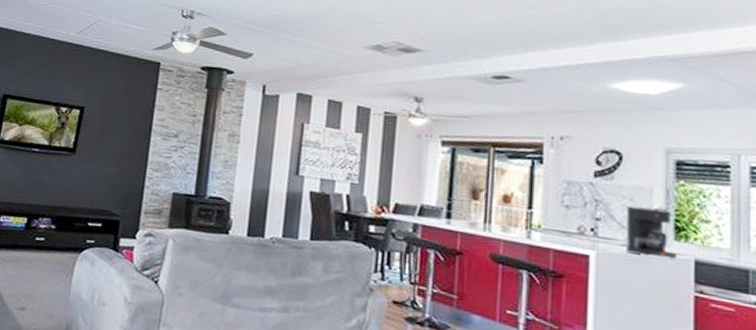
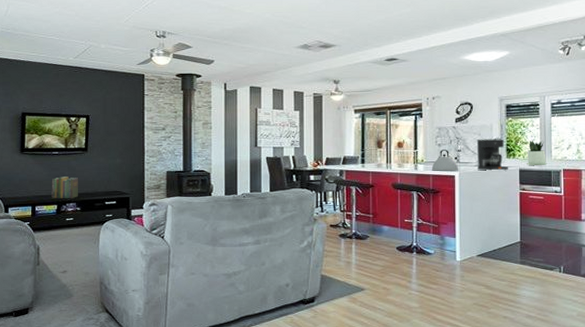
books: none [22,181,60,213] -> present [51,177,79,199]
kettle: none [552,214,595,249] -> present [431,150,458,171]
planter: none [707,219,743,261] -> present [527,141,547,166]

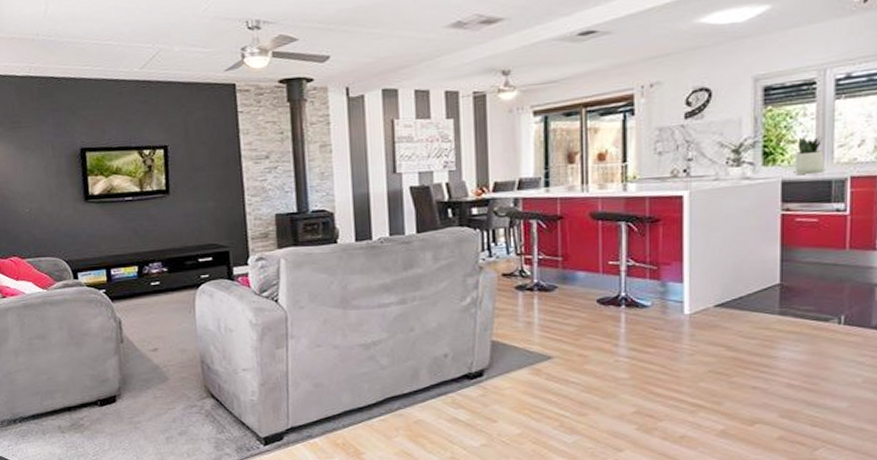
books: present [51,177,79,199] -> none [127,229,163,259]
kettle: present [431,150,458,171] -> none [647,159,688,191]
coffee maker: present [477,139,508,171] -> none [718,138,765,187]

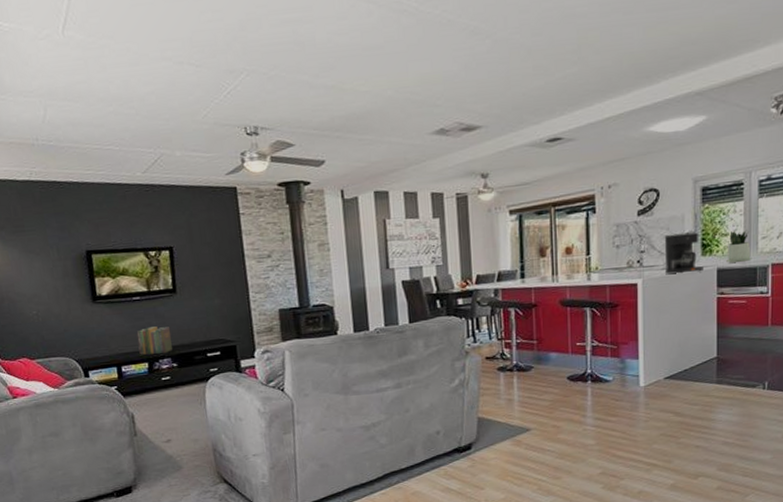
books: none [127,229,163,259] -> present [136,326,172,355]
coffee maker: none [718,138,765,187] -> present [665,232,703,275]

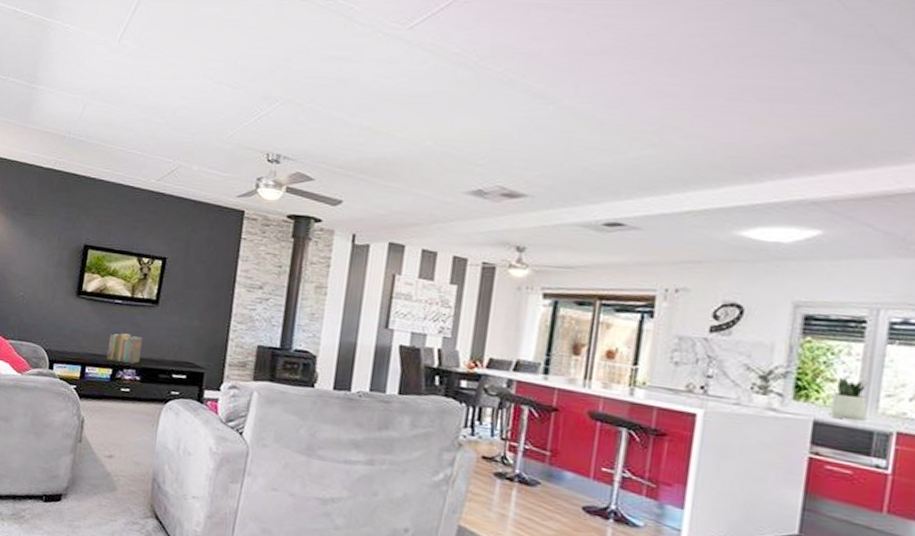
coffee maker: present [665,232,703,275] -> none [738,363,794,420]

